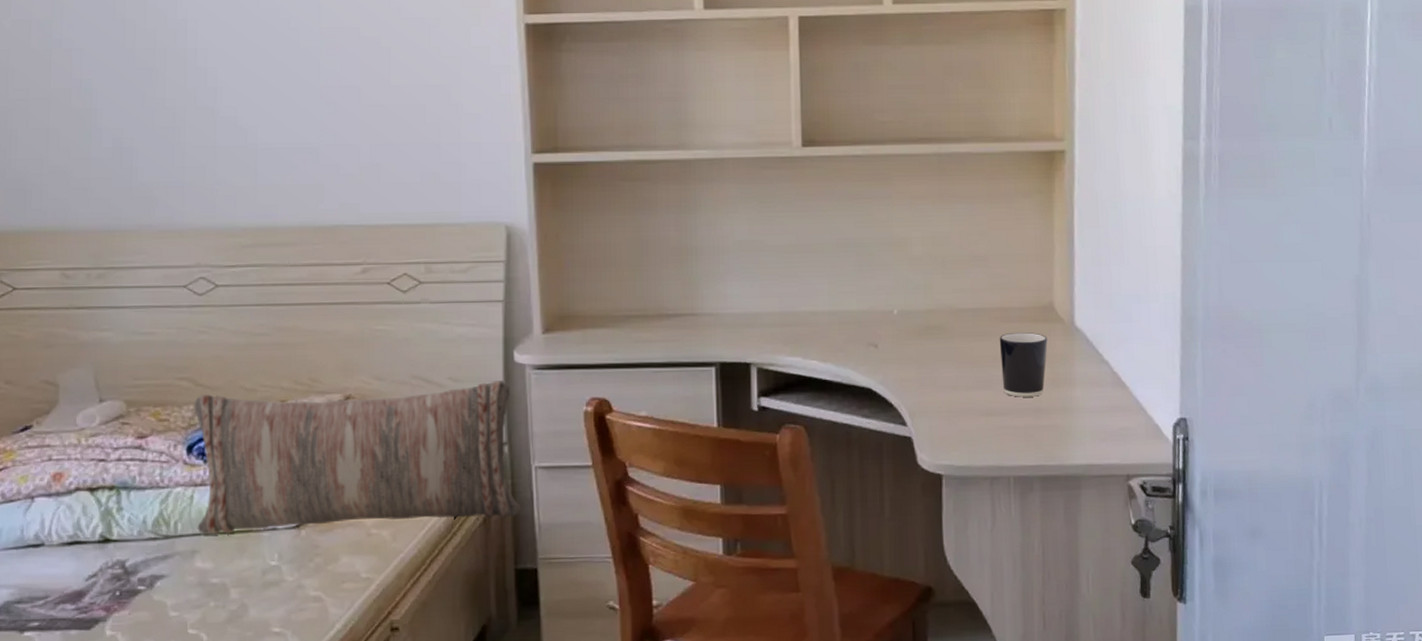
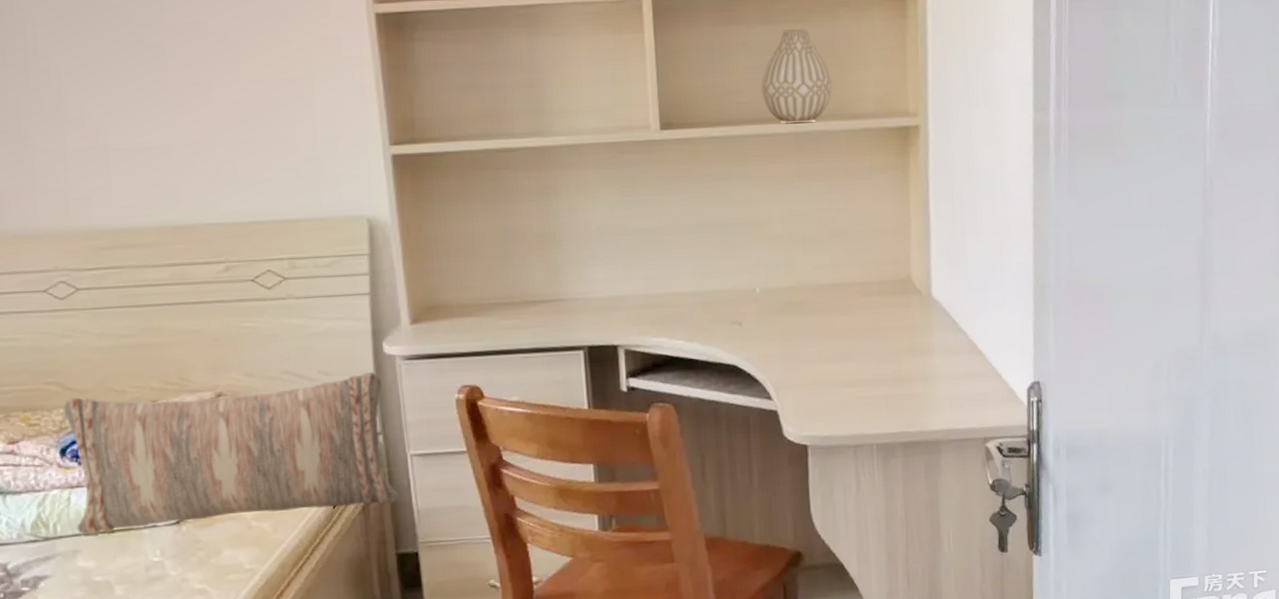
vase: none [905,51,978,143] -> present [761,29,833,123]
mug: present [999,332,1048,397] -> none [859,305,906,368]

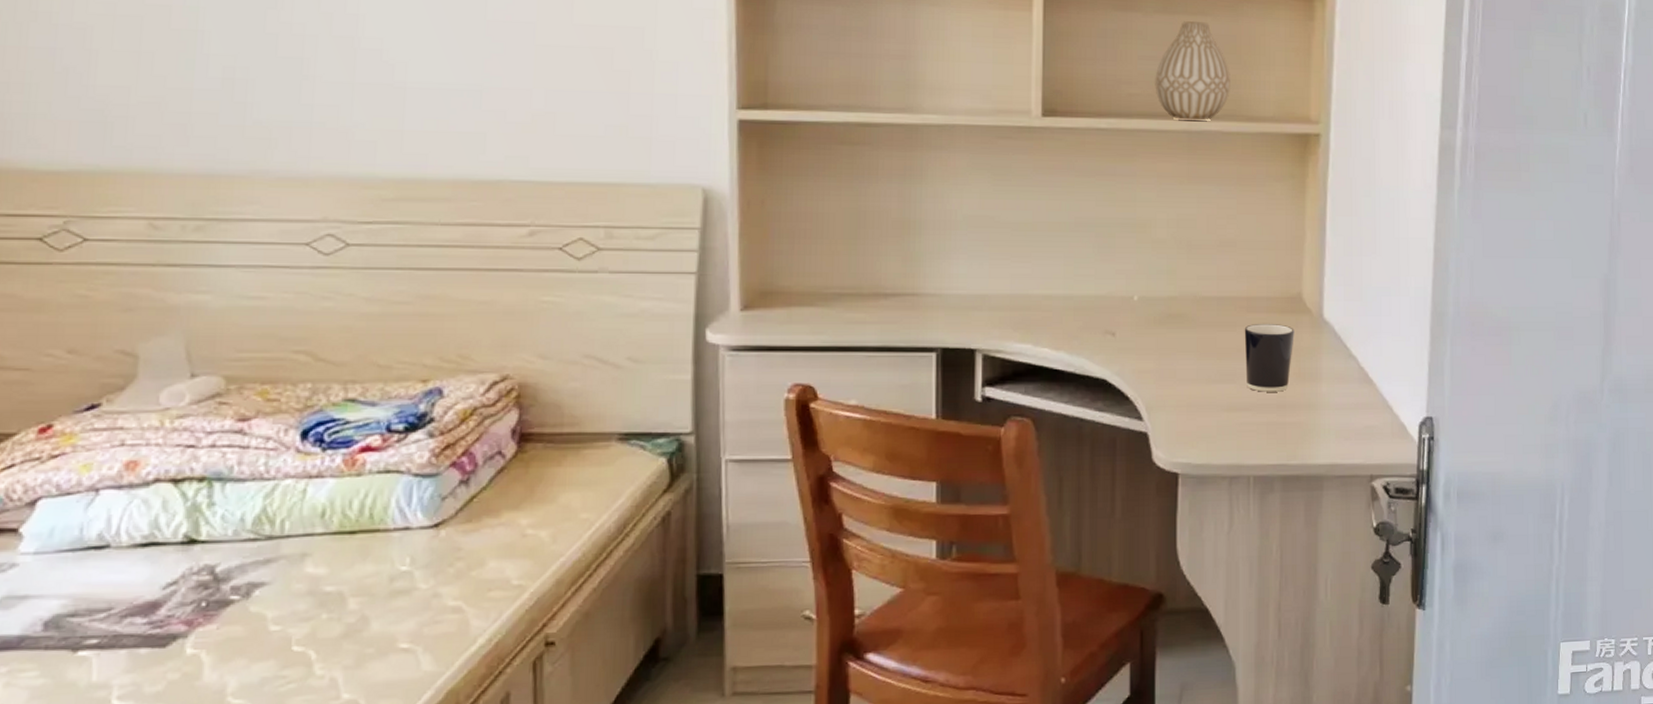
pillow: present [63,372,399,535] -> none [310,362,707,536]
mug: none [859,305,906,368] -> present [1244,324,1294,392]

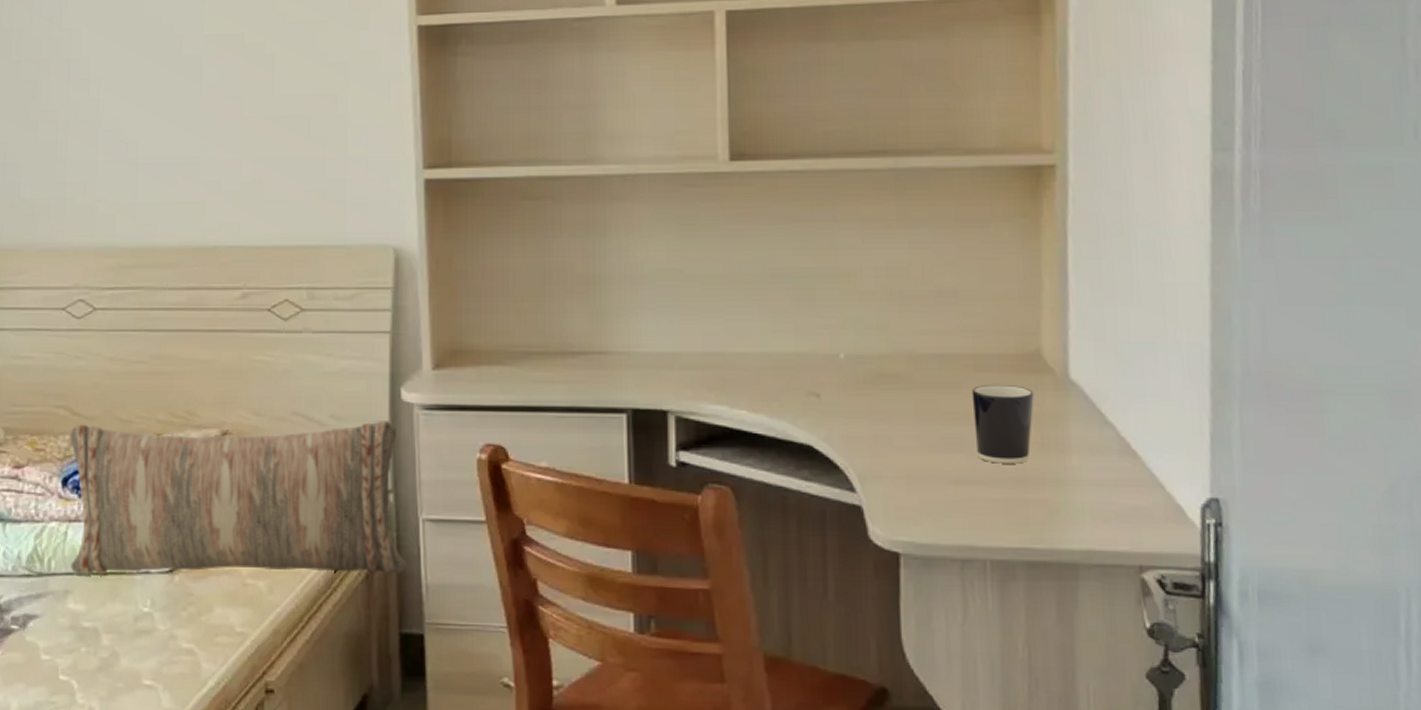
pillow: none [310,362,707,536] -> present [70,421,406,576]
vase: present [1155,21,1232,120] -> none [854,47,944,157]

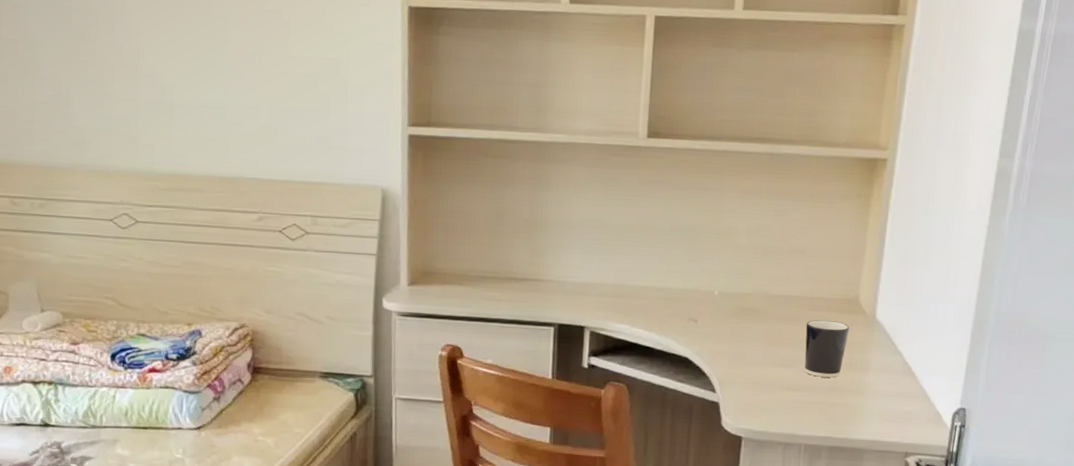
pillow: present [70,421,406,576] -> none [117,313,382,438]

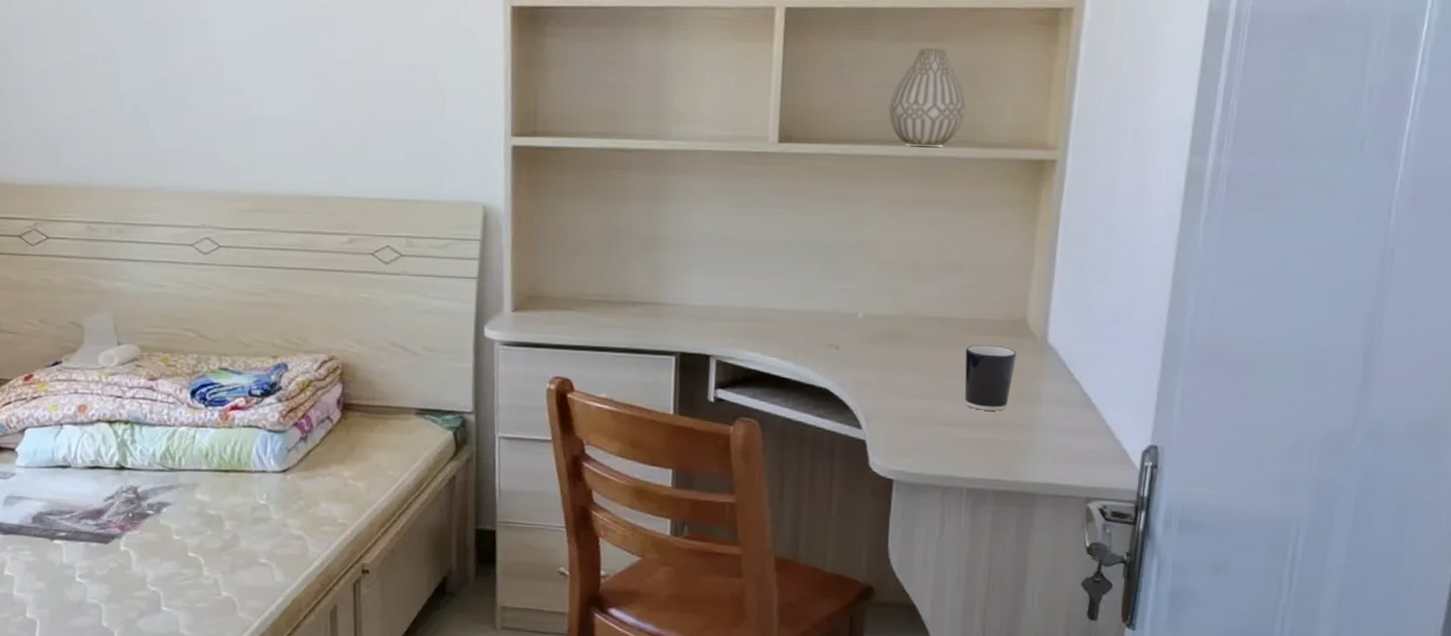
vase: none [744,56,811,144] -> present [888,48,967,146]

